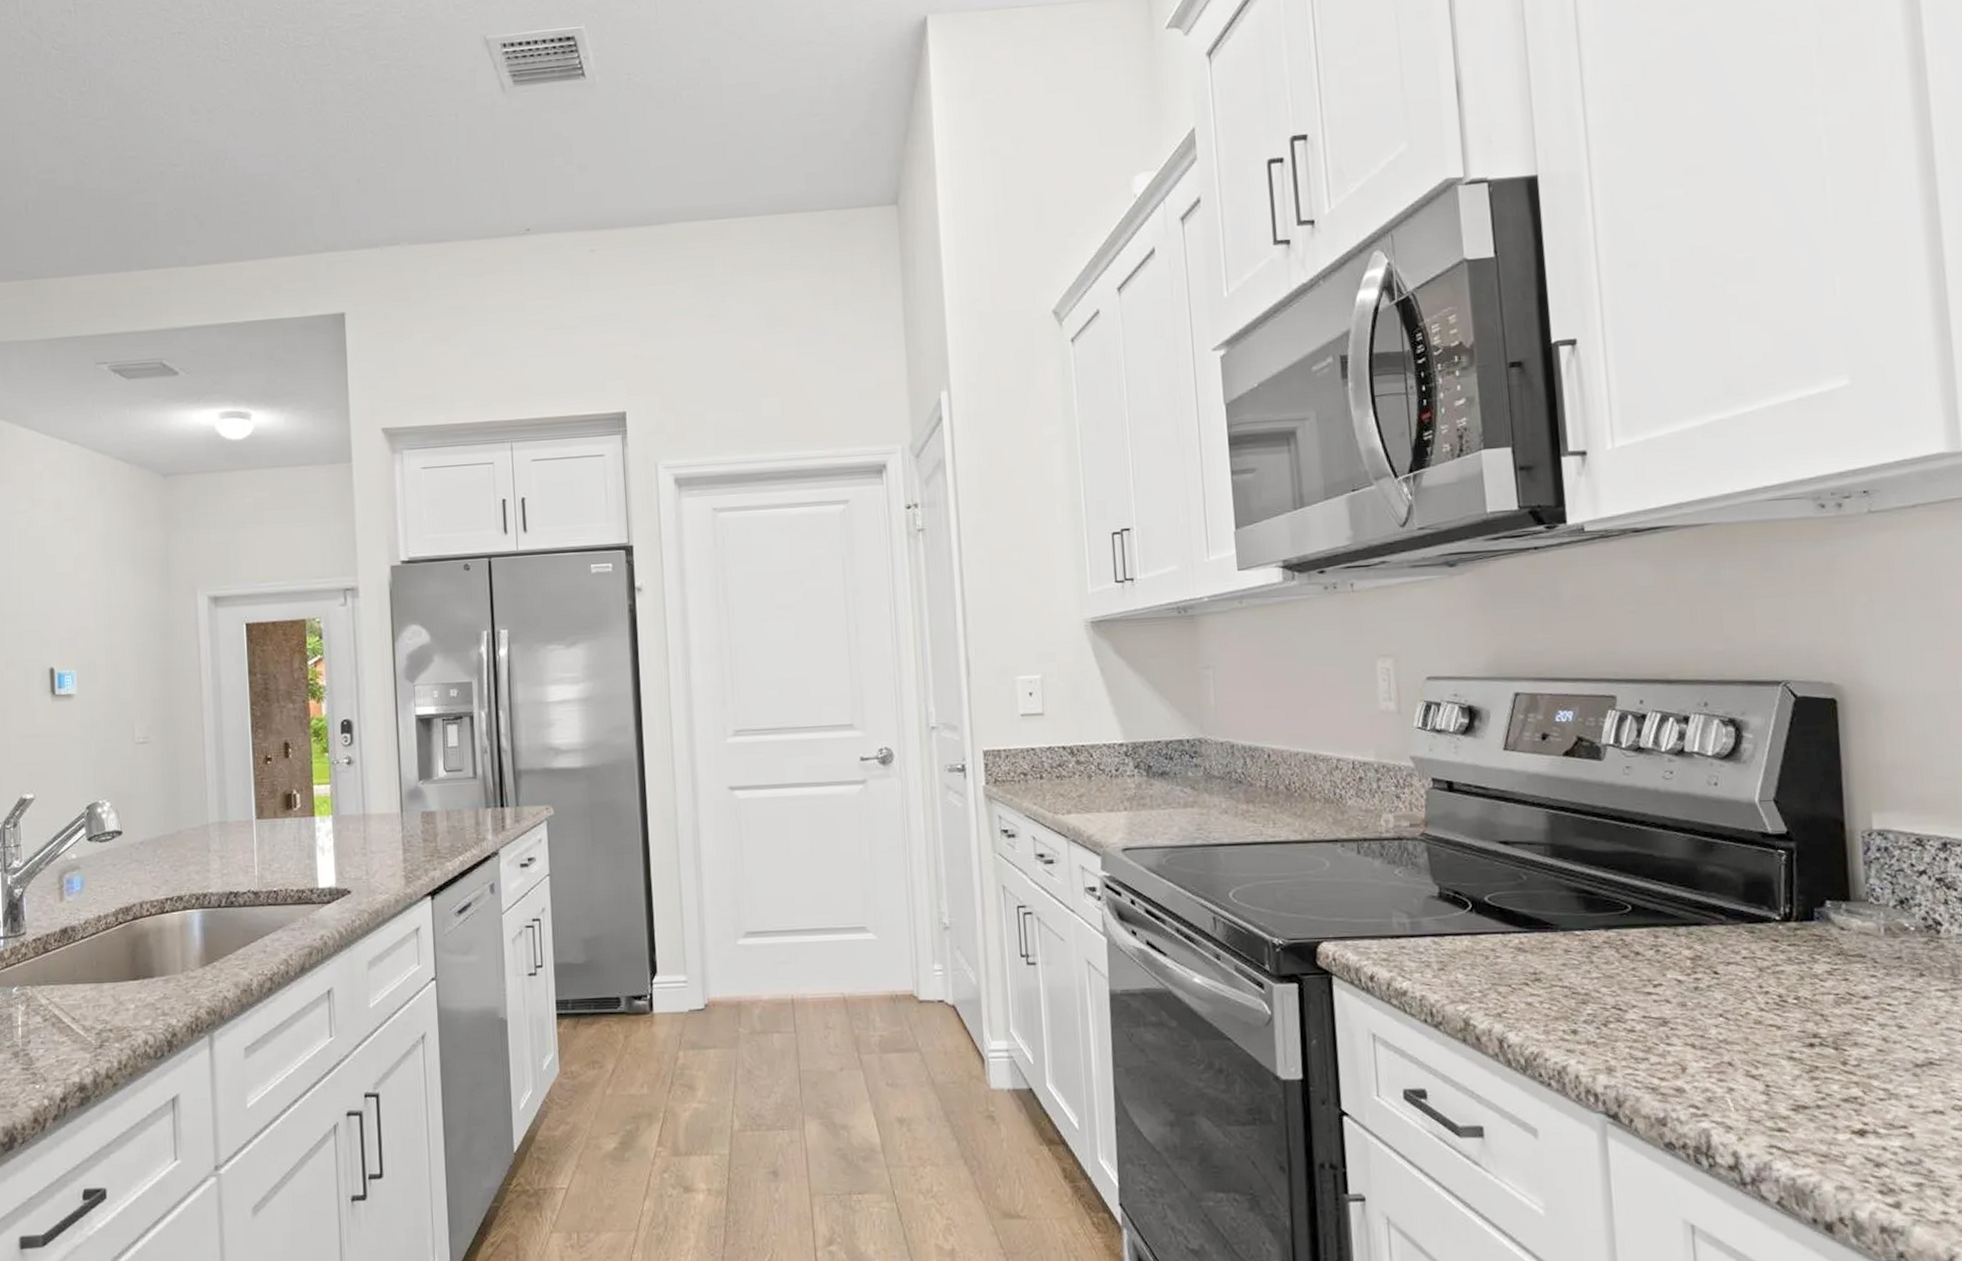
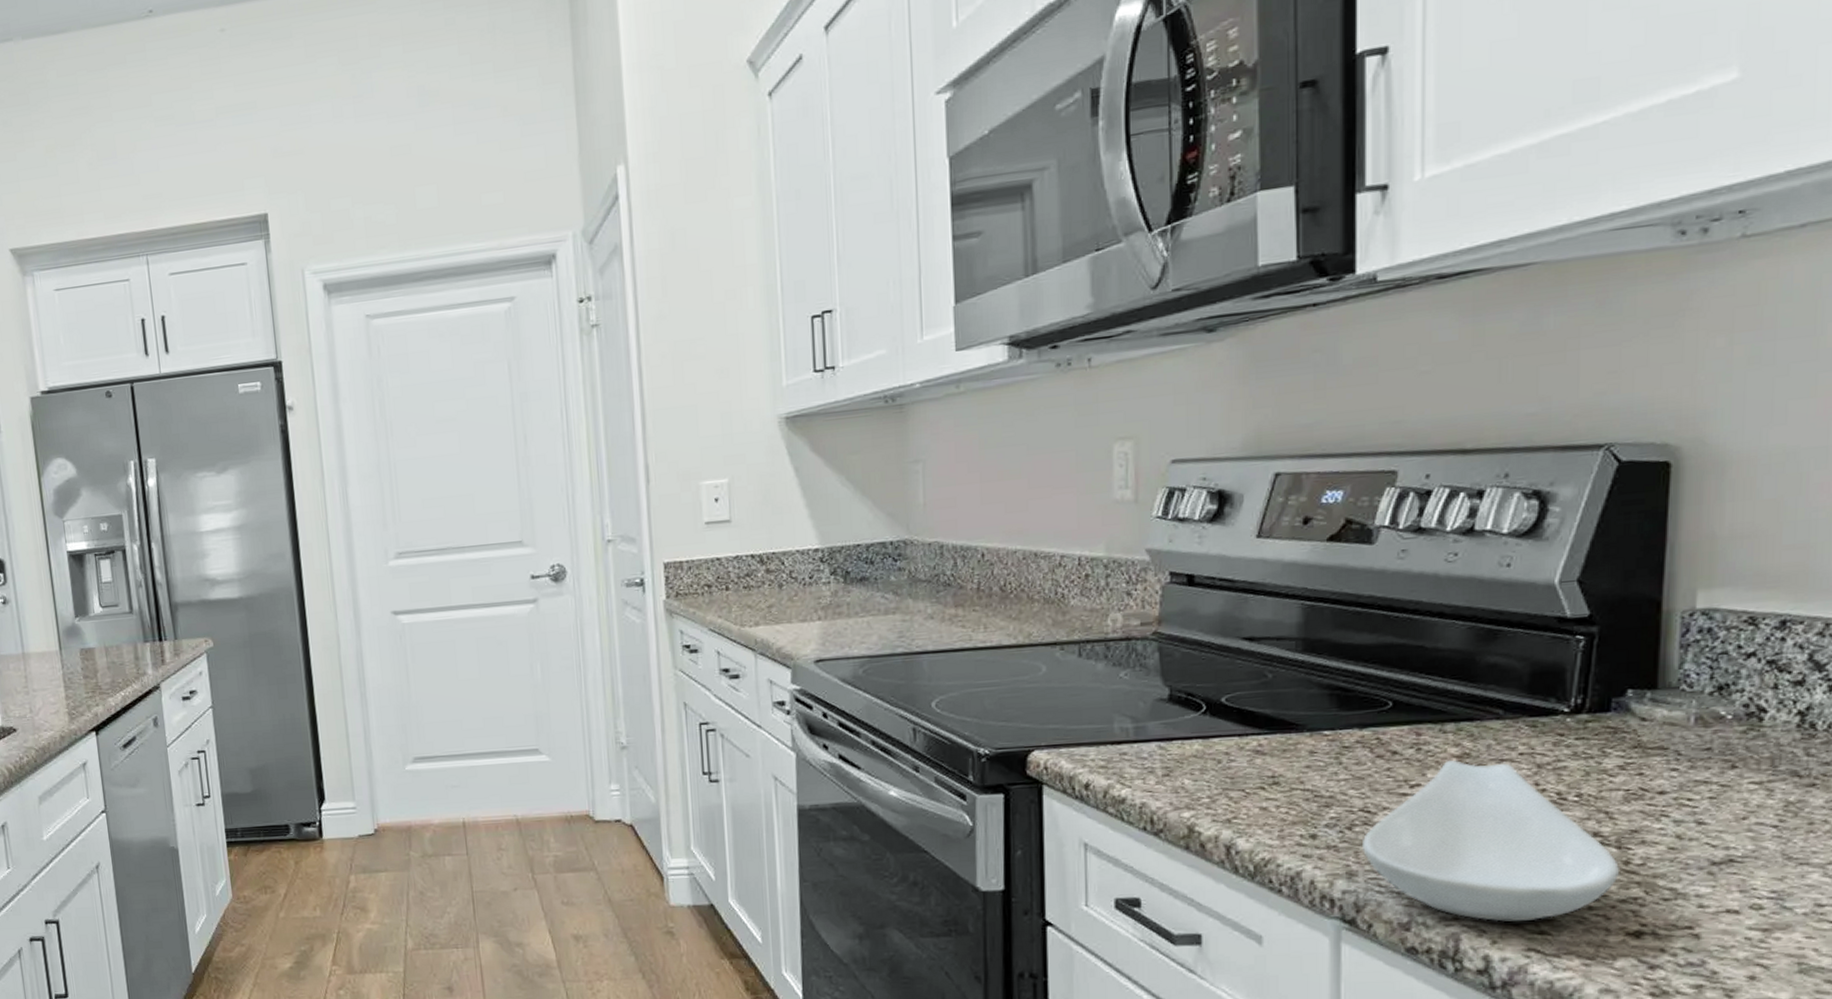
spoon rest: none [1617,961,1840,1119] -> present [1361,759,1621,922]

